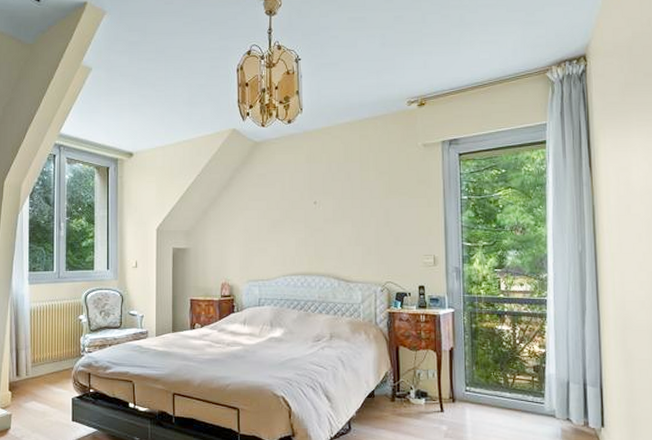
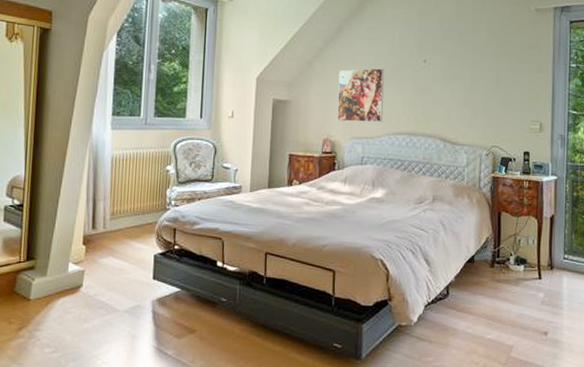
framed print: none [233,212,277,265] -> present [337,68,384,123]

